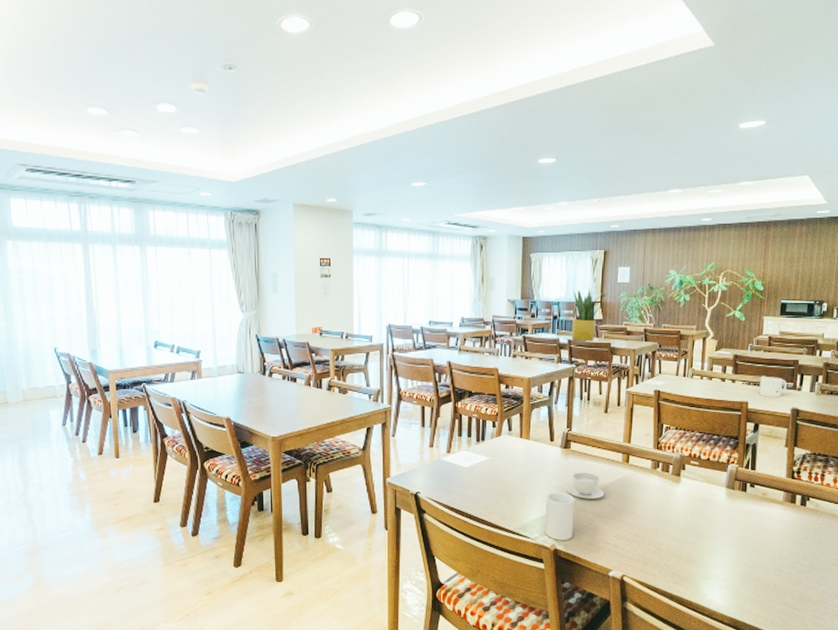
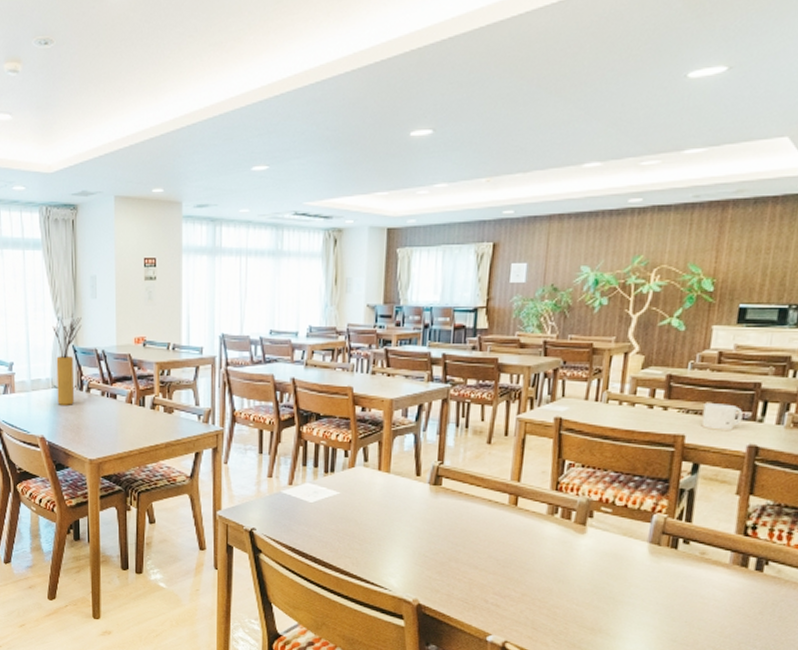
vase: none [237,306,264,389] -> present [52,313,82,405]
cup: present [545,492,575,540] -> none [406,537,445,595]
teacup: present [567,472,605,499] -> none [435,514,484,547]
planter: present [572,289,602,342] -> none [447,291,487,356]

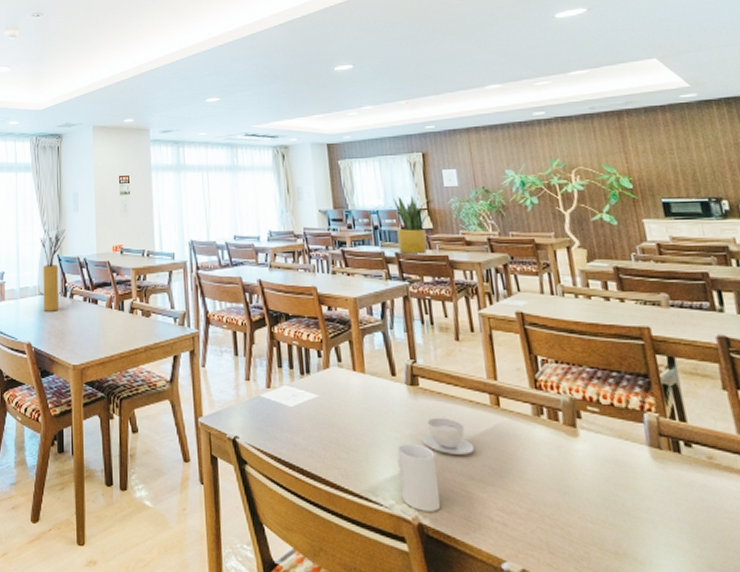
cup: none [406,537,445,595] -> present [396,443,441,512]
teacup: none [435,514,484,547] -> present [422,417,475,455]
planter: none [447,291,487,356] -> present [393,195,429,255]
mug: present [701,403,743,432] -> none [659,294,703,323]

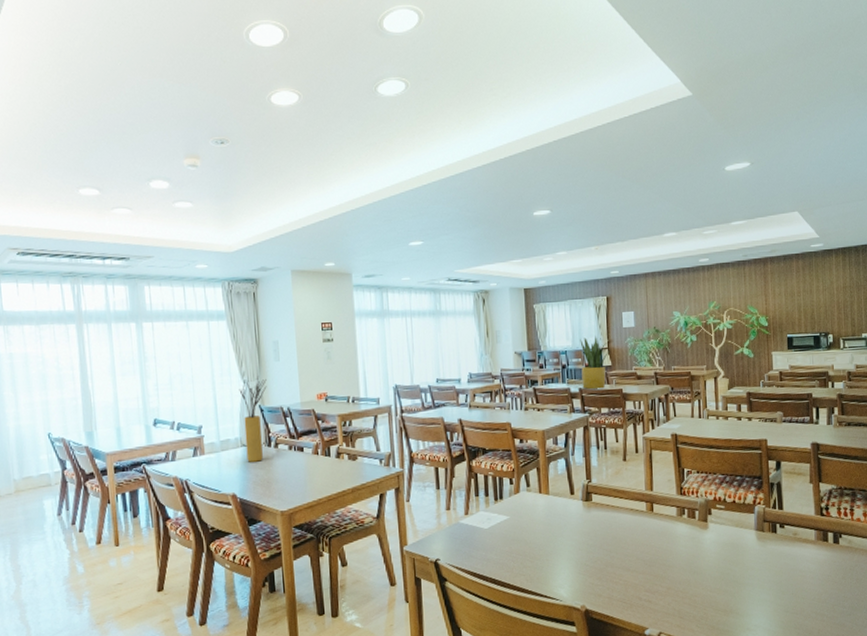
cup: present [396,443,441,512] -> none [571,548,604,600]
teacup: present [422,417,475,455] -> none [592,524,632,553]

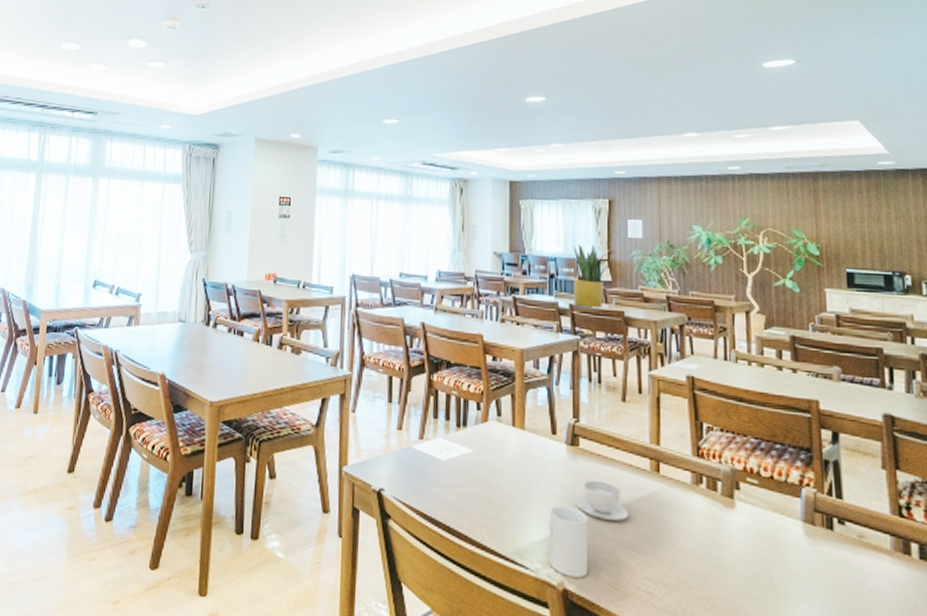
vase: present [239,376,267,462] -> none [182,247,214,341]
cup: none [571,548,604,600] -> present [549,505,588,578]
teacup: none [592,524,632,553] -> present [576,480,629,521]

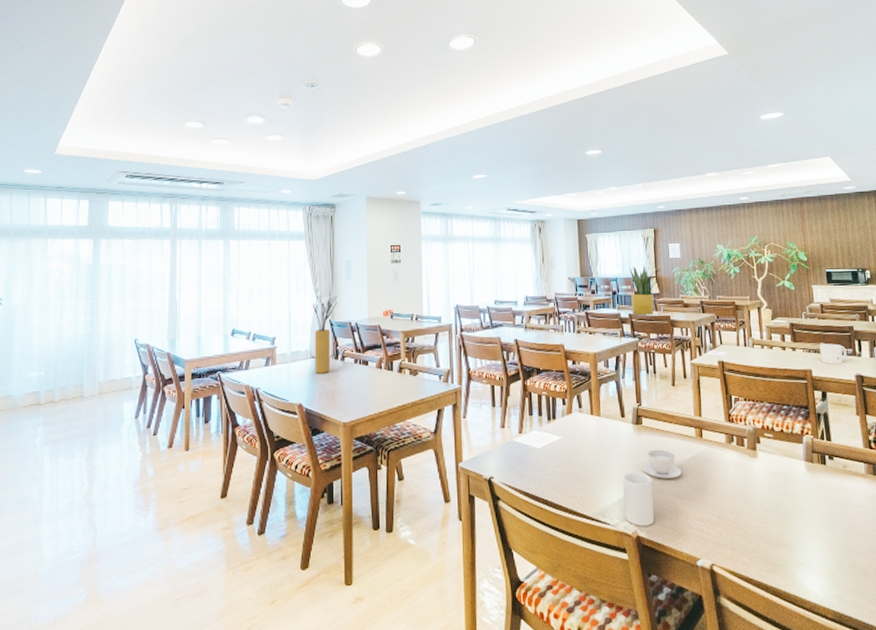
vase: none [182,247,214,341] -> present [312,292,338,374]
mug: none [831,367,872,399] -> present [819,343,847,365]

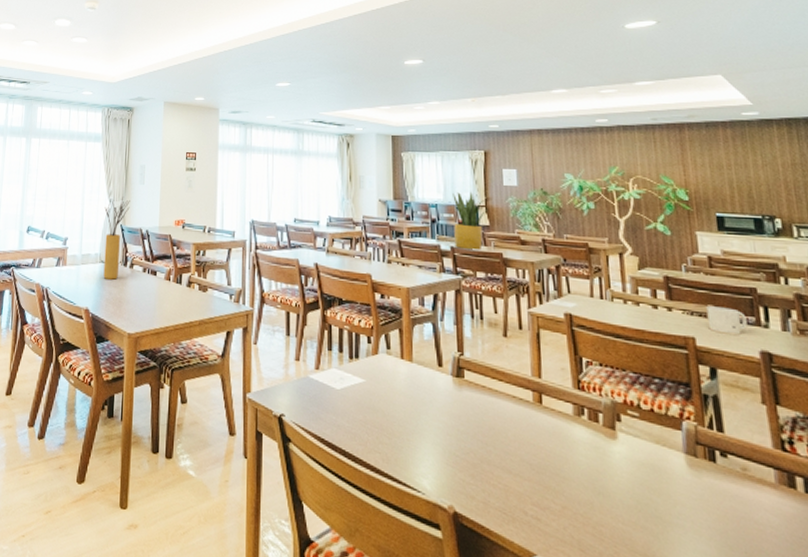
cup: present [622,472,655,526] -> none [438,433,477,502]
teacup: present [643,449,682,478] -> none [463,410,514,449]

